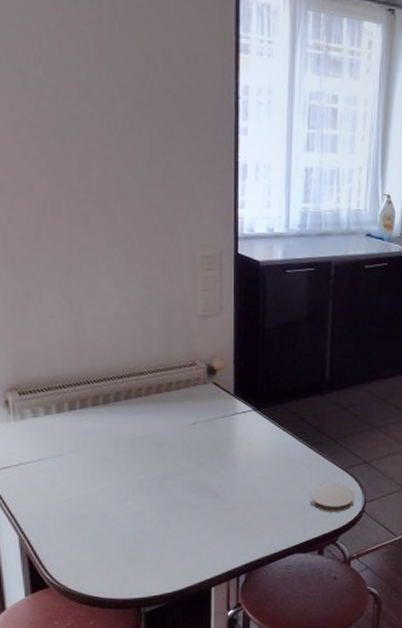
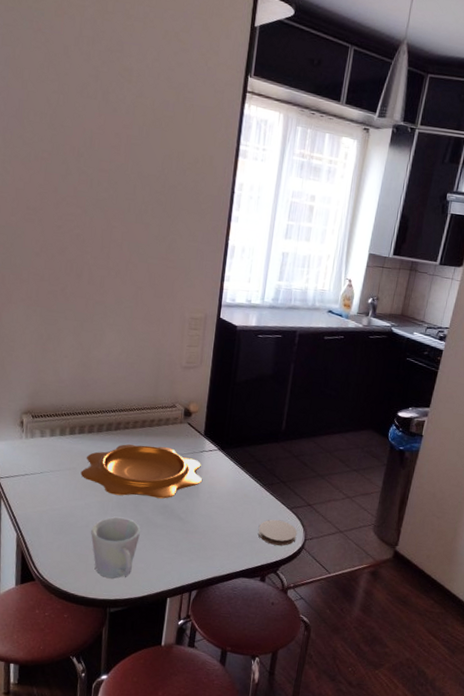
decorative bowl: none [89,413,238,476] -> present [81,444,203,499]
mug: none [110,501,170,573] -> present [91,517,141,578]

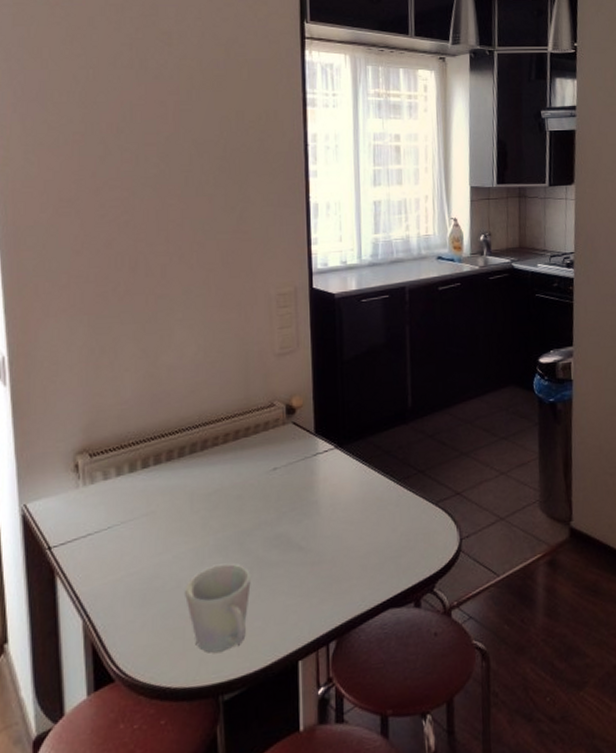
decorative bowl: present [81,444,203,499] -> none [162,458,322,536]
coaster: present [258,519,297,546] -> none [401,520,450,556]

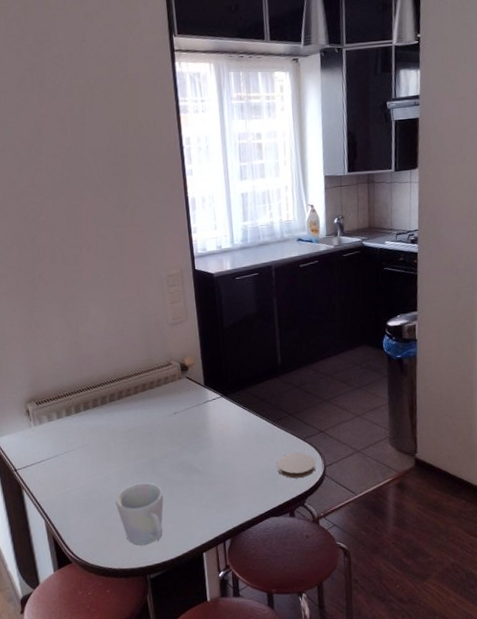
coaster: none [401,520,450,556] -> present [277,452,316,479]

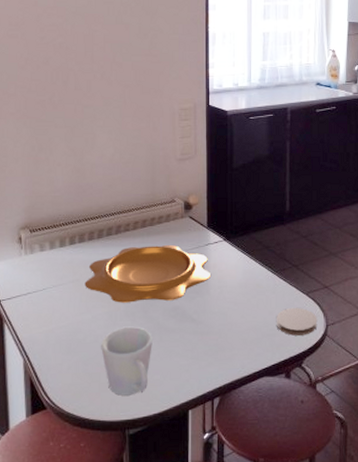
decorative bowl: none [94,405,213,463] -> present [84,244,212,303]

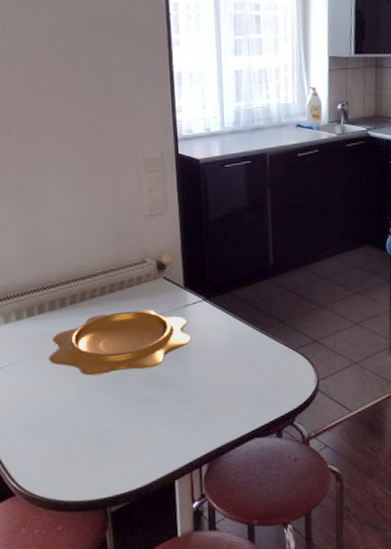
mug: present [101,326,152,396] -> none [72,399,131,473]
coaster: present [276,307,318,336] -> none [264,364,308,394]

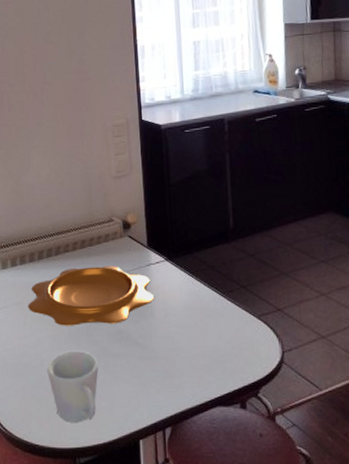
mug: none [72,399,131,473] -> present [47,350,99,422]

